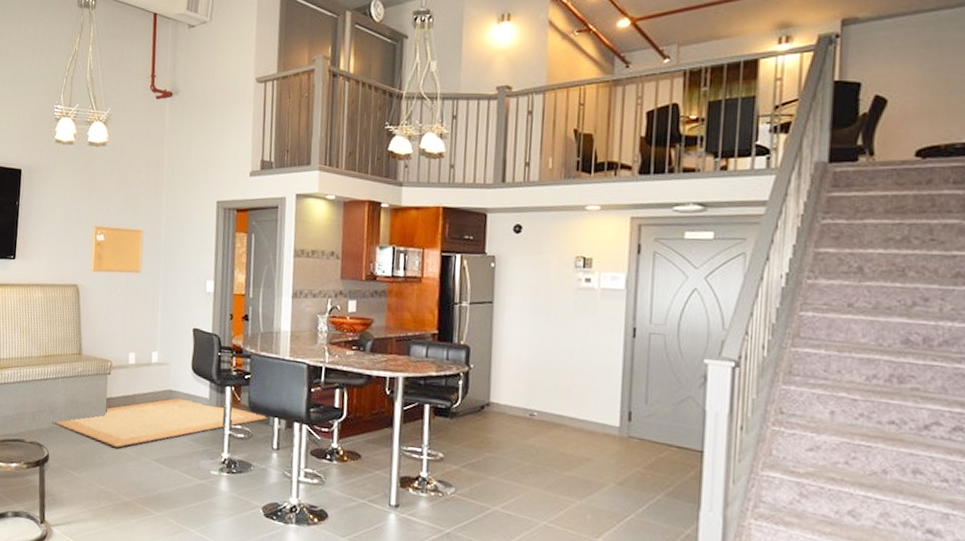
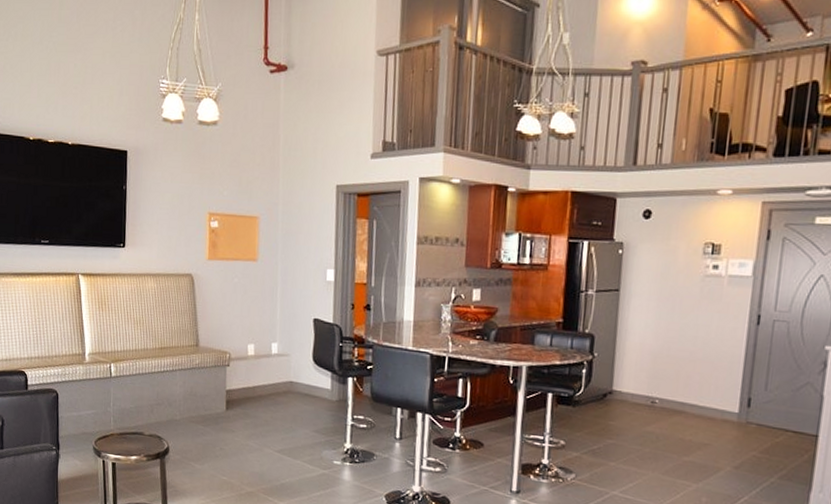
rug: present [52,397,268,448] -> none [171,388,391,440]

